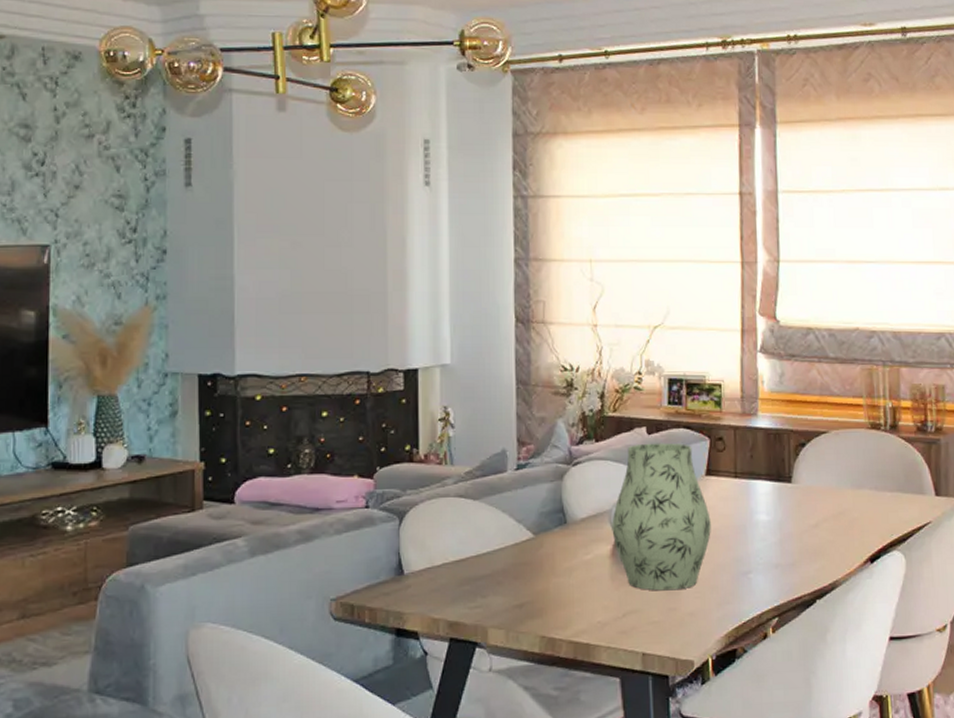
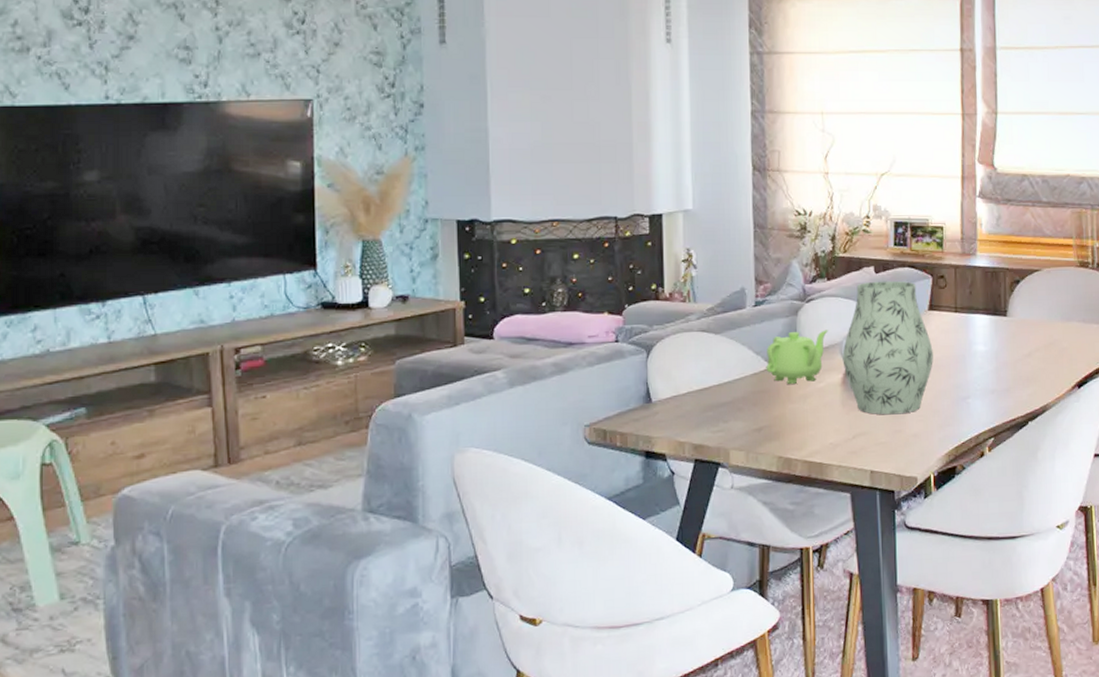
teapot: none [528,496,596,557] -> present [766,330,828,385]

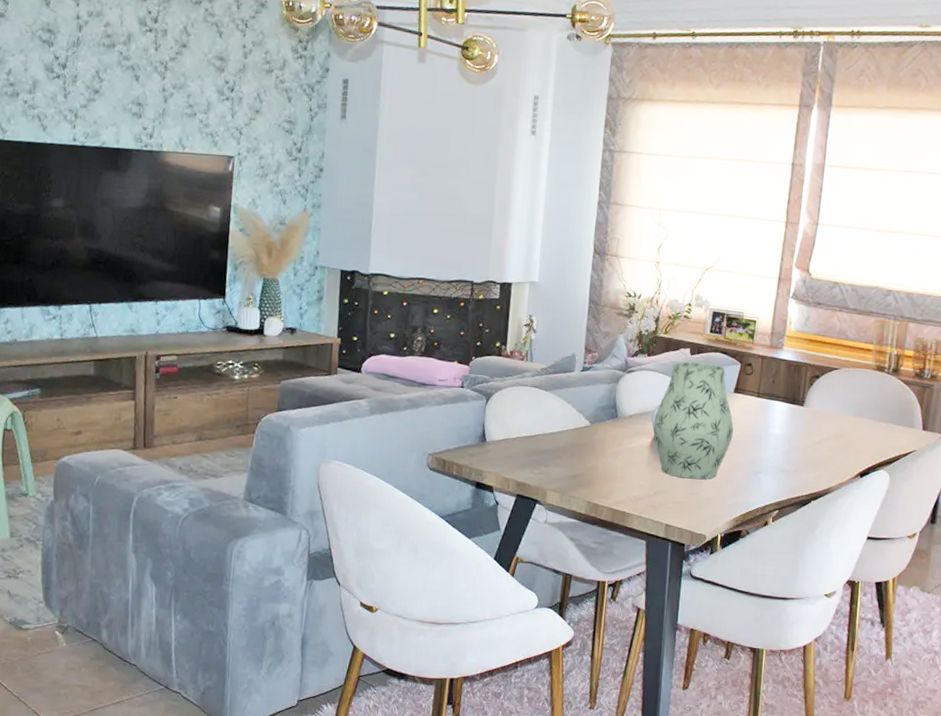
teapot: present [766,330,828,385] -> none [585,397,643,442]

